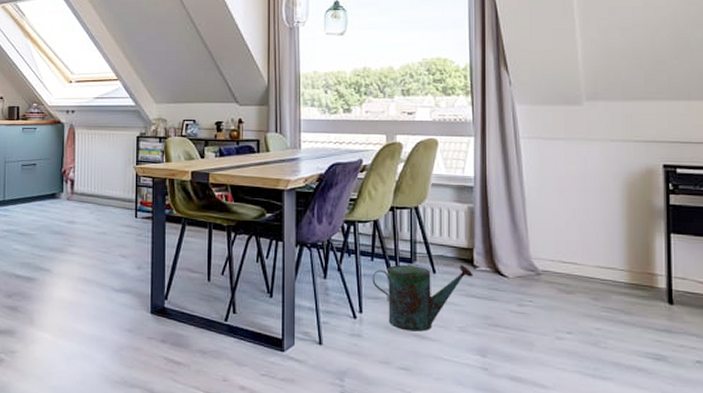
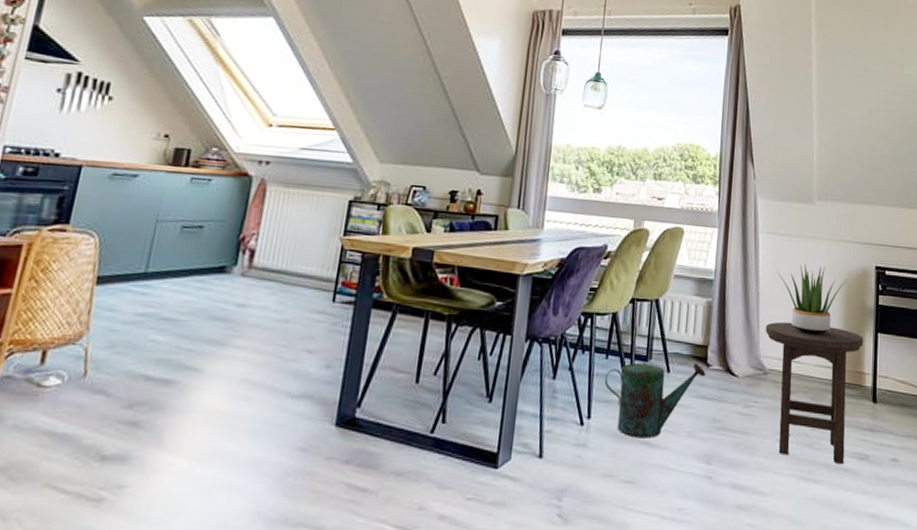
stool: none [534,224,653,364] -> present [765,321,863,465]
potted plant: none [544,166,631,236] -> present [777,263,850,335]

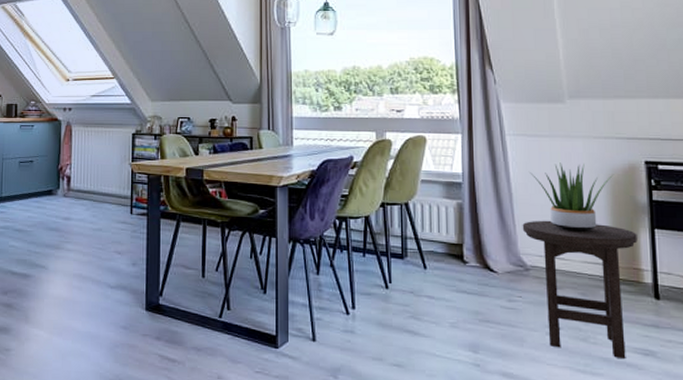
watering can: present [604,361,706,439] -> none [364,259,464,328]

